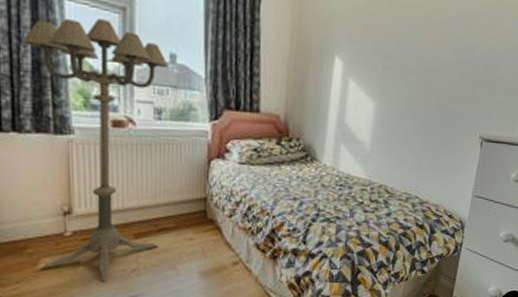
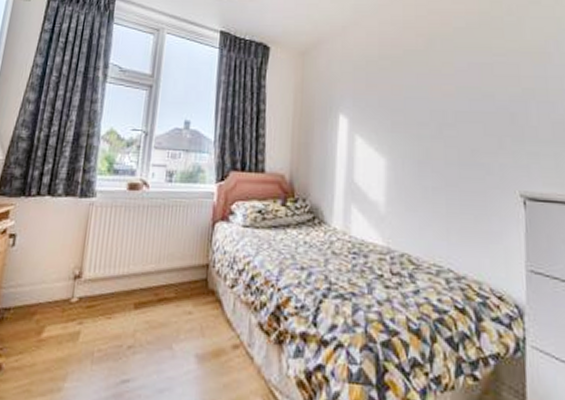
floor lamp: present [21,19,169,282] -> none [43,96,183,360]

